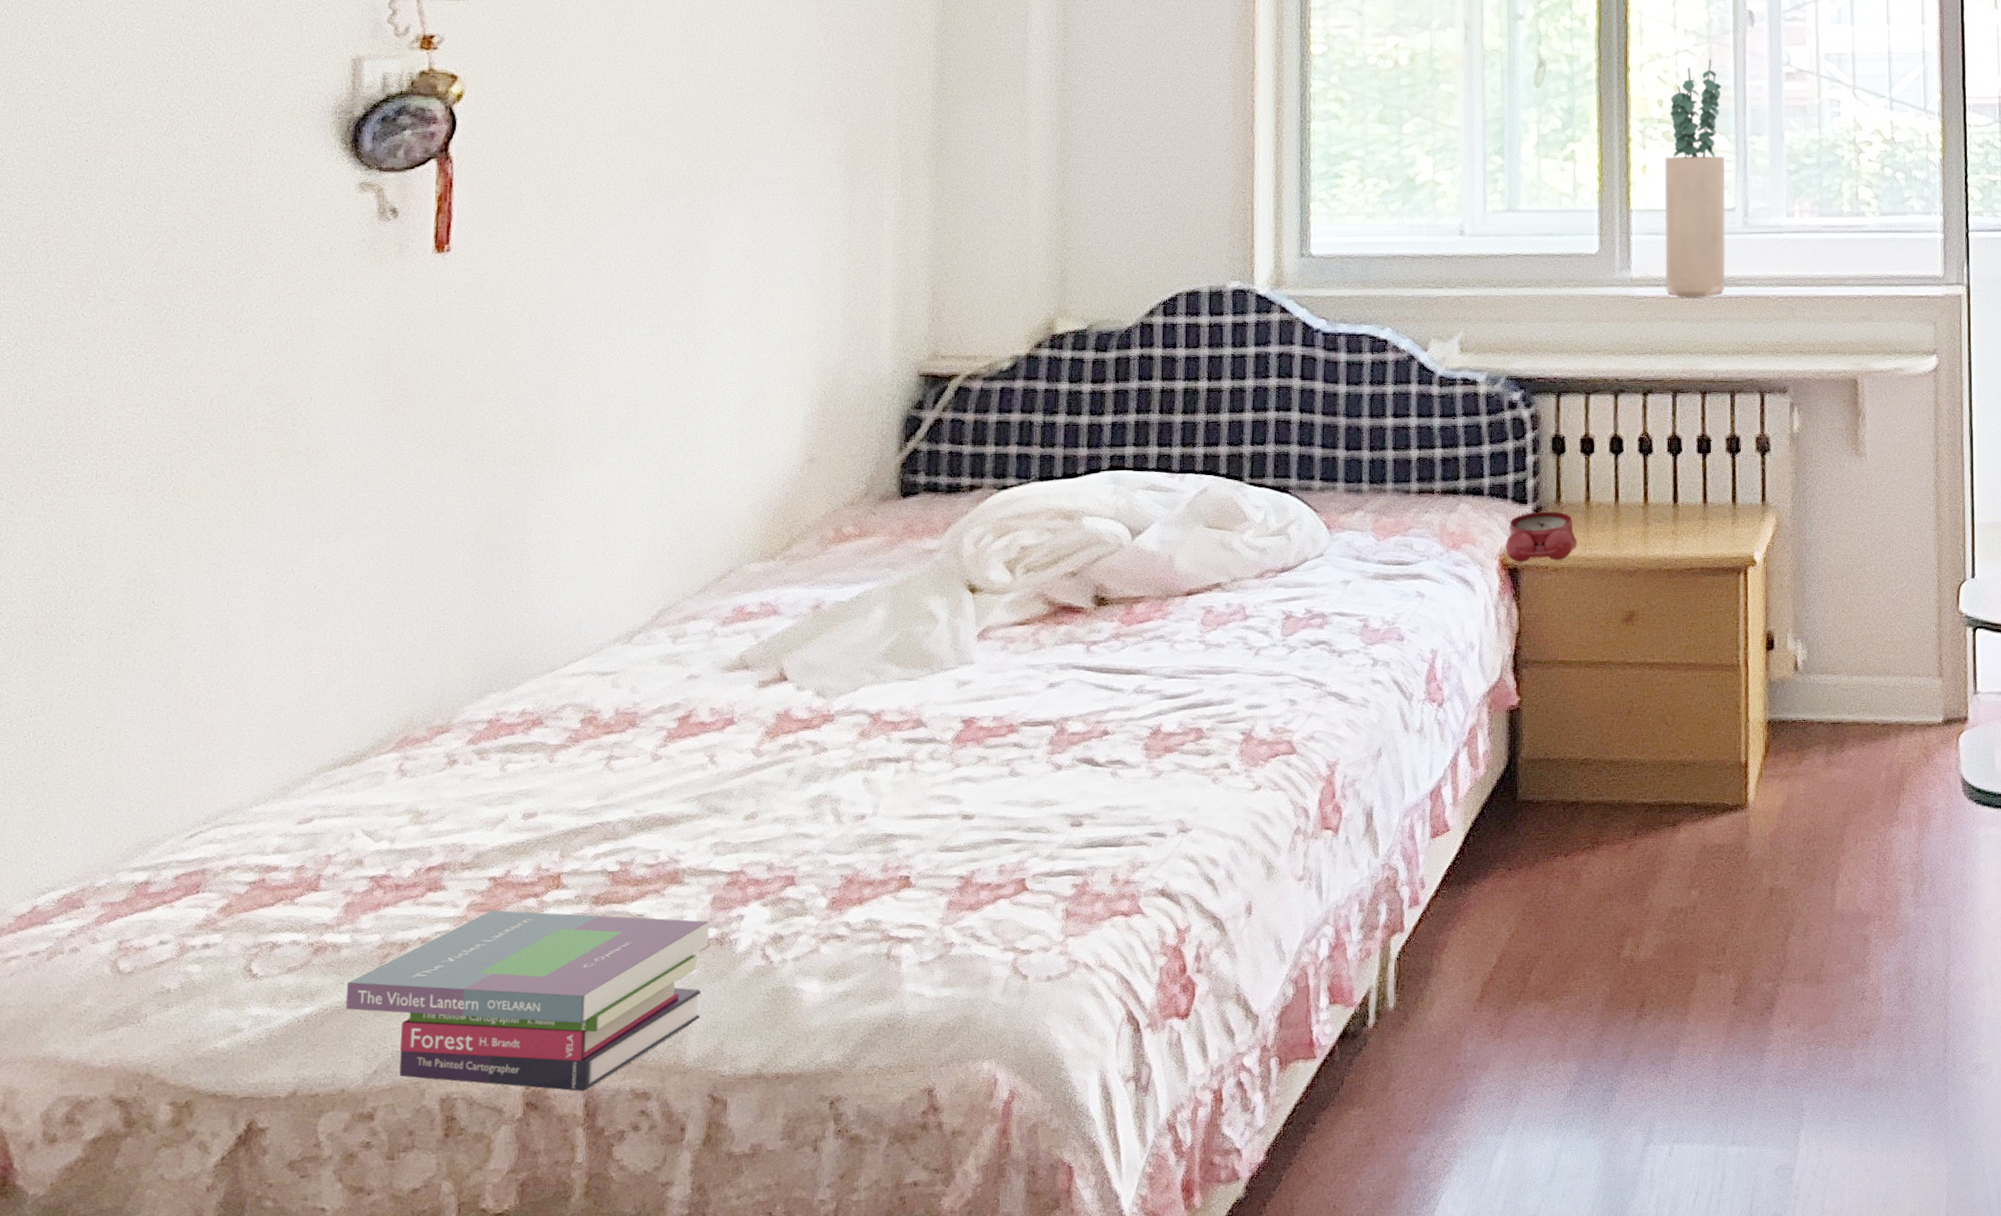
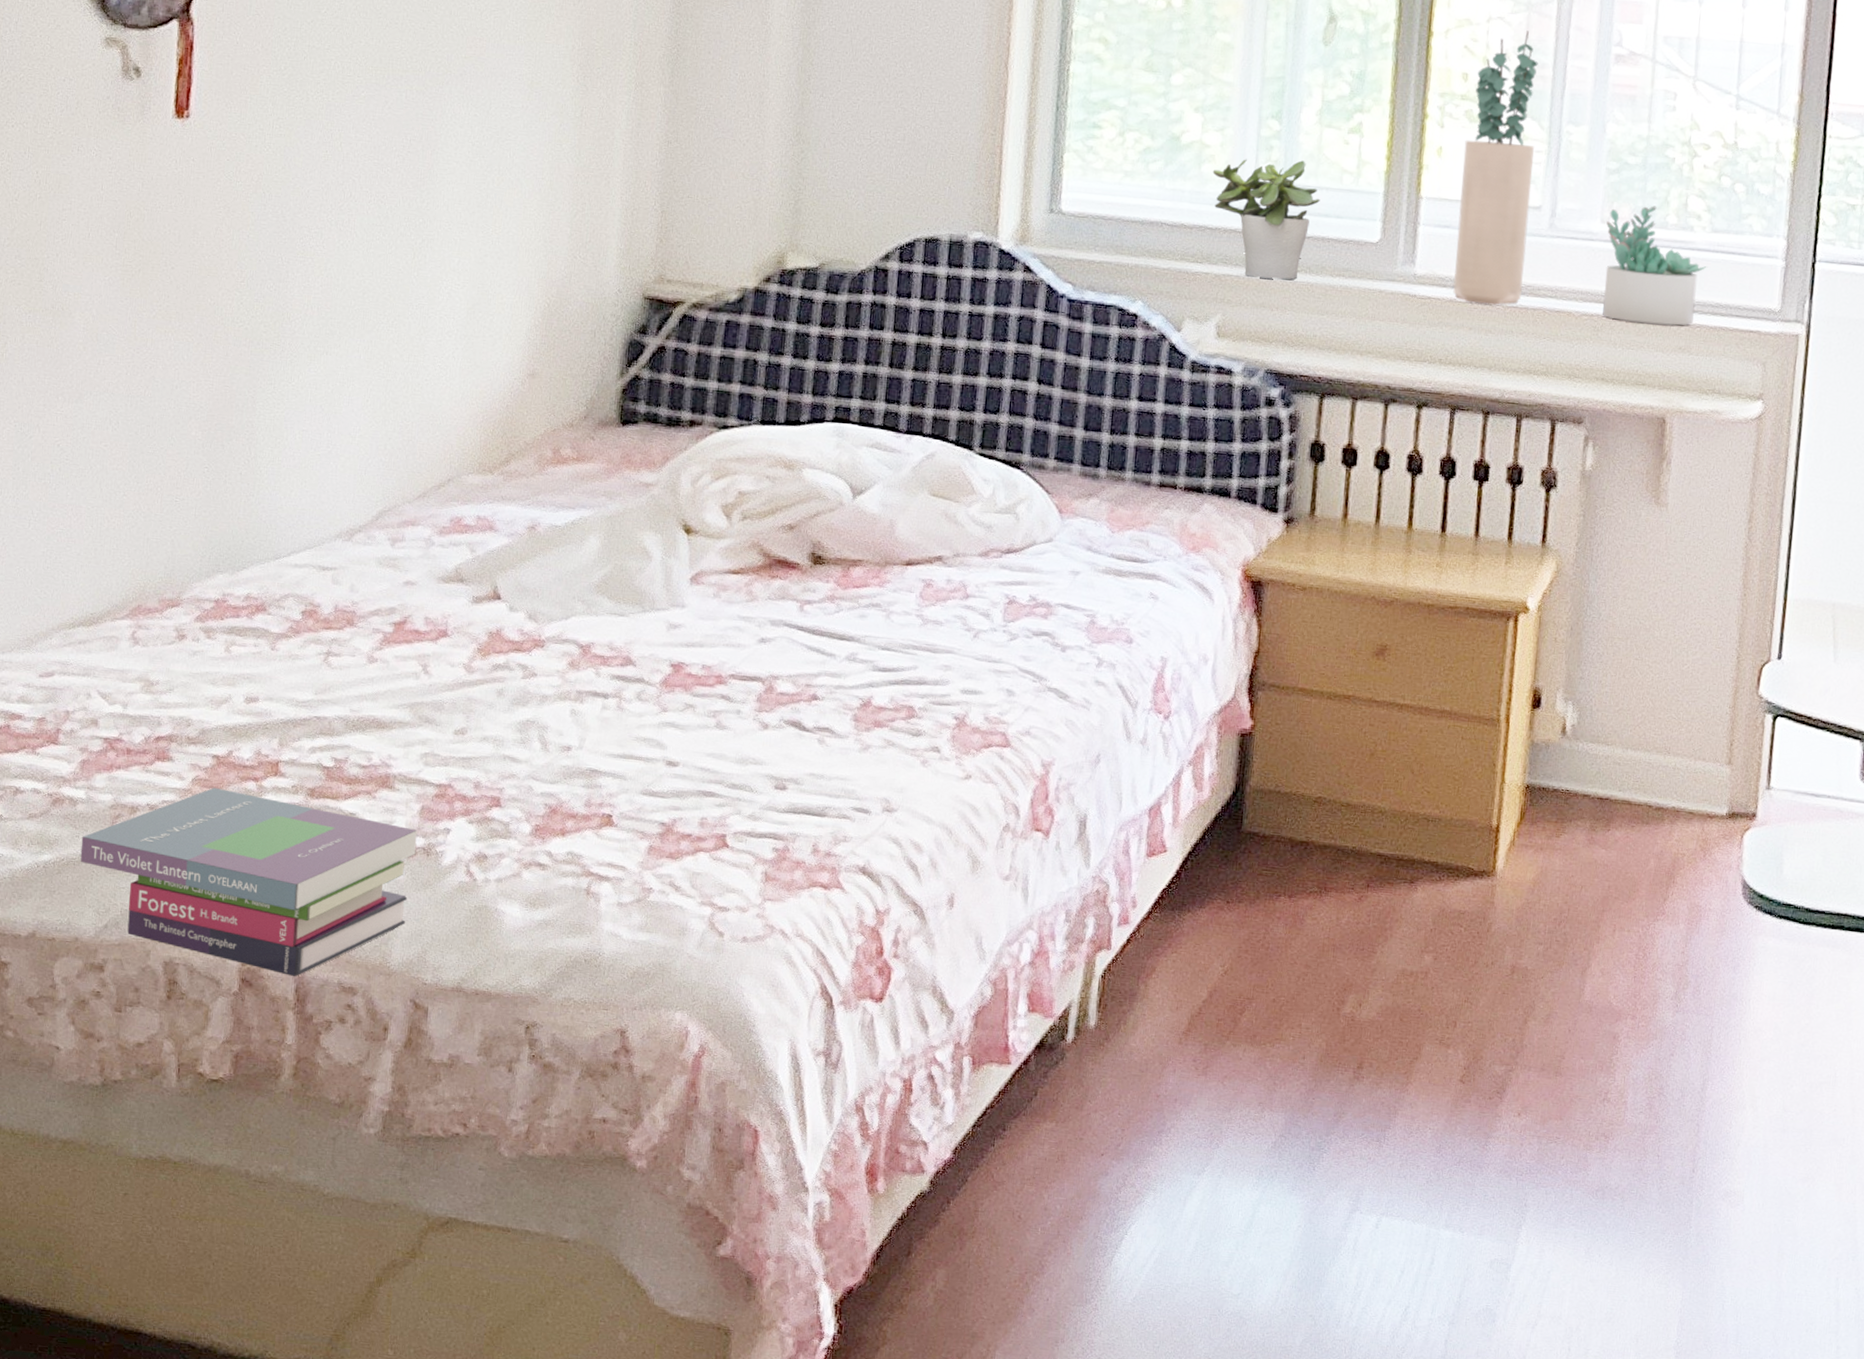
potted plant: none [1446,188,1543,295] -> present [1212,159,1320,280]
alarm clock: present [1506,511,1578,562] -> none [1250,522,1330,579]
succulent plant: none [1792,198,1879,300] -> present [1603,205,1707,326]

